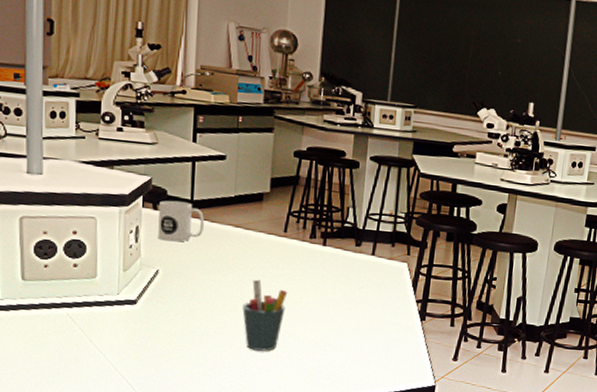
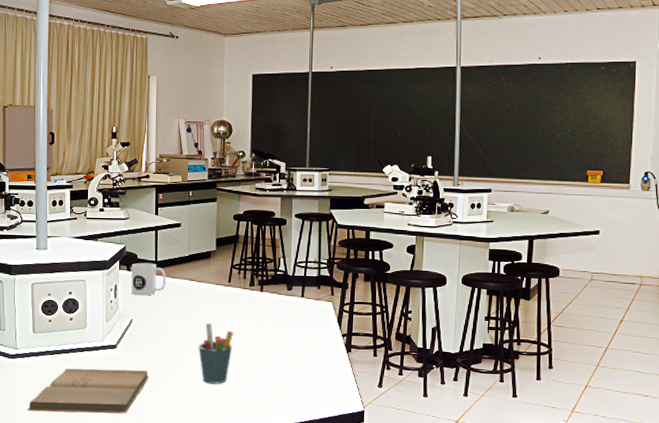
book: none [12,326,178,383] -> present [26,368,149,414]

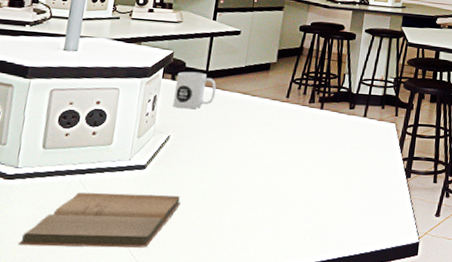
pen holder: present [198,323,234,385] -> none [243,142,286,213]

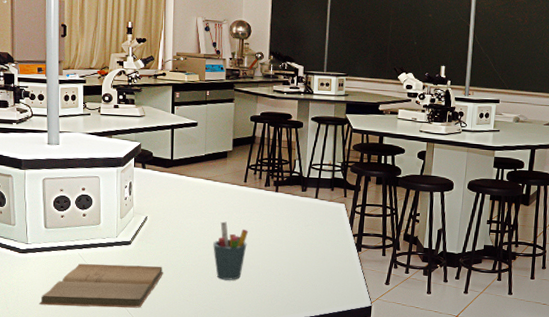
mug: present [173,71,216,109] -> none [146,160,182,194]
pen holder: none [243,142,286,213] -> present [213,221,249,281]

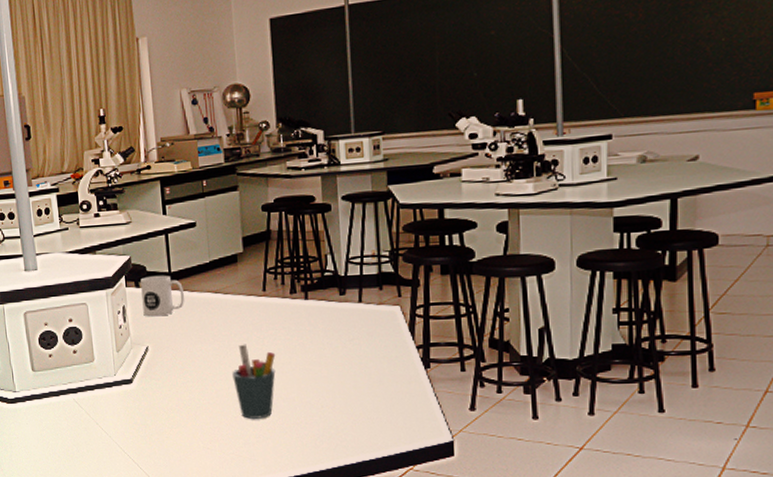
book: present [38,264,163,308] -> none [35,407,175,464]
mug: none [146,160,182,194] -> present [140,275,185,317]

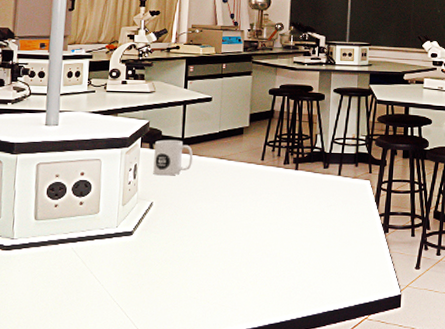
pen holder: present [232,344,276,420] -> none [225,204,266,273]

